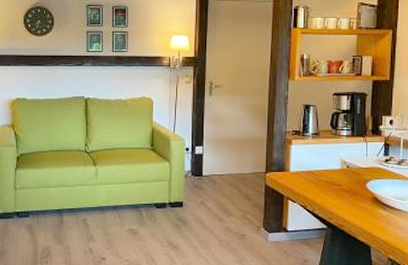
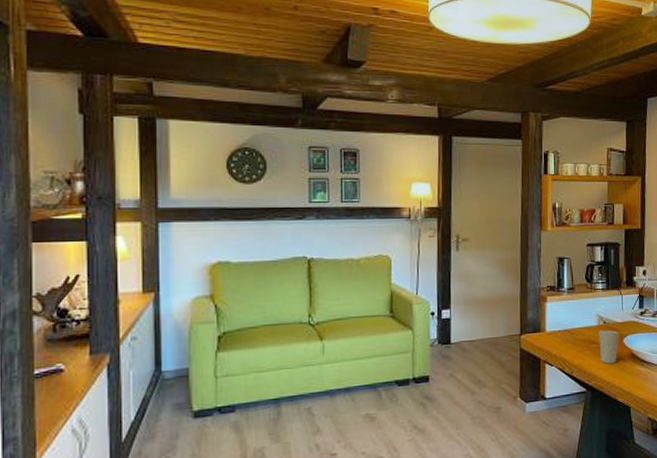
cup: none [342,173,362,205] -> present [599,330,619,364]

